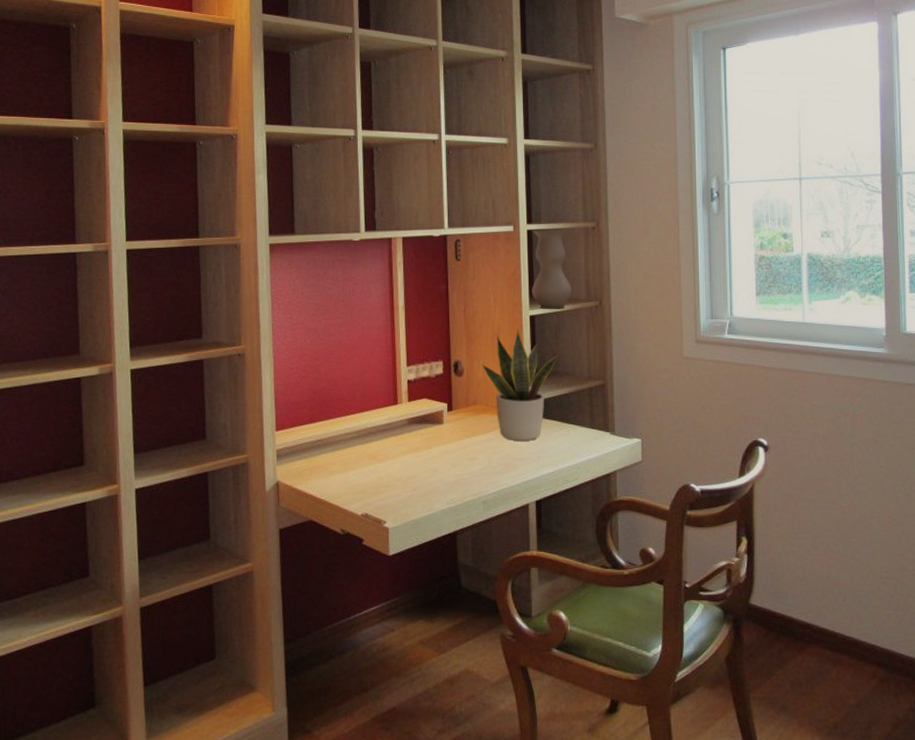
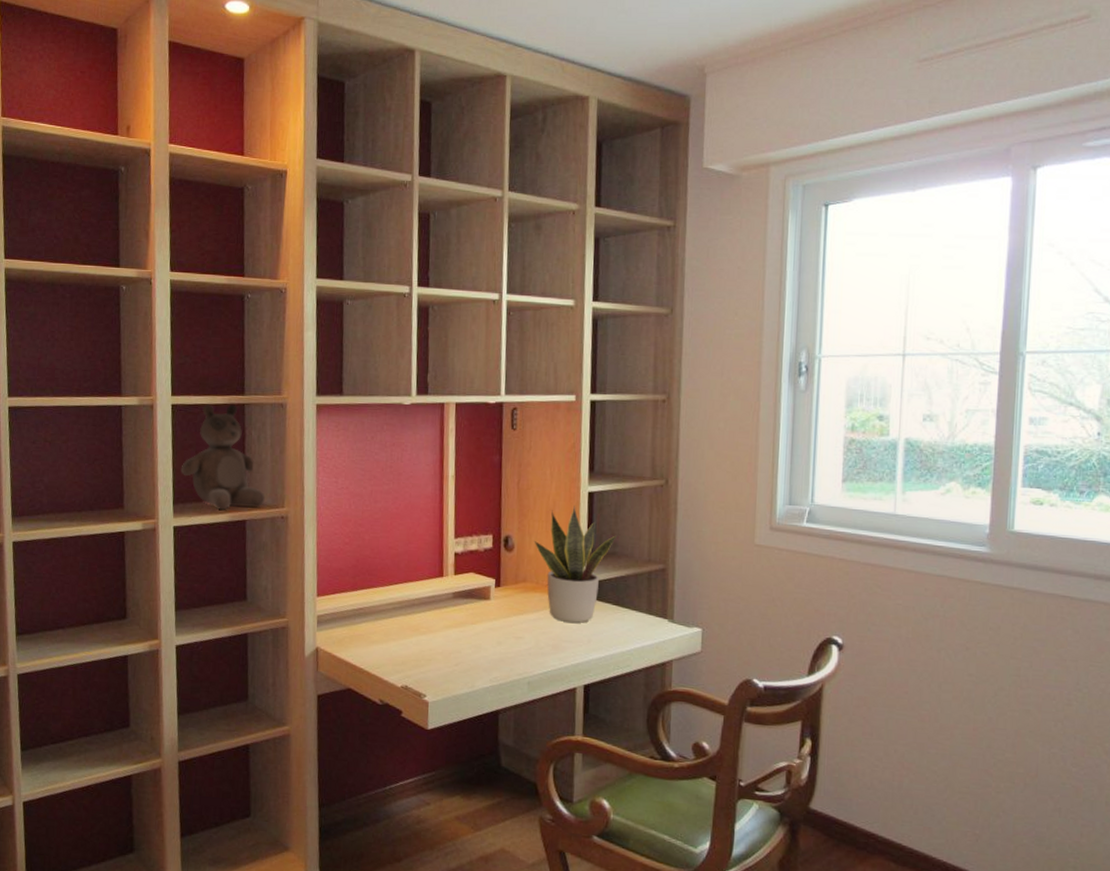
stuffed animal: none [137,247,222,351] -> present [180,404,265,510]
vase: present [532,229,572,309] -> none [592,400,636,486]

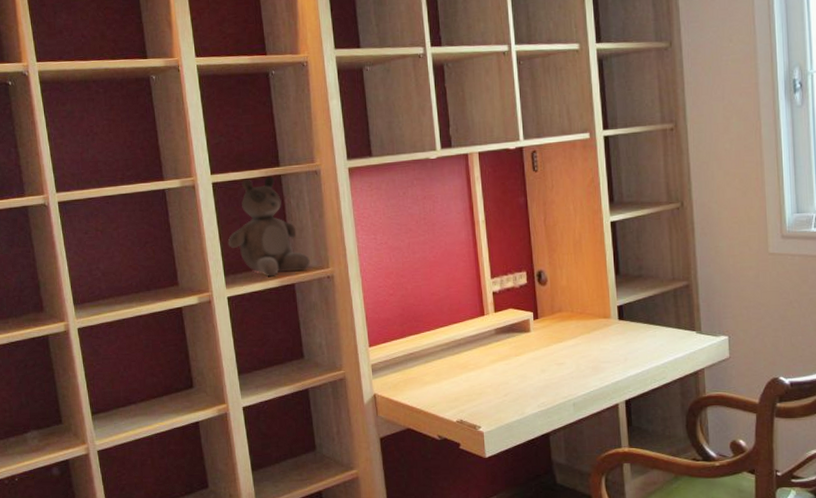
potted plant: present [534,505,619,624] -> none [565,235,643,345]

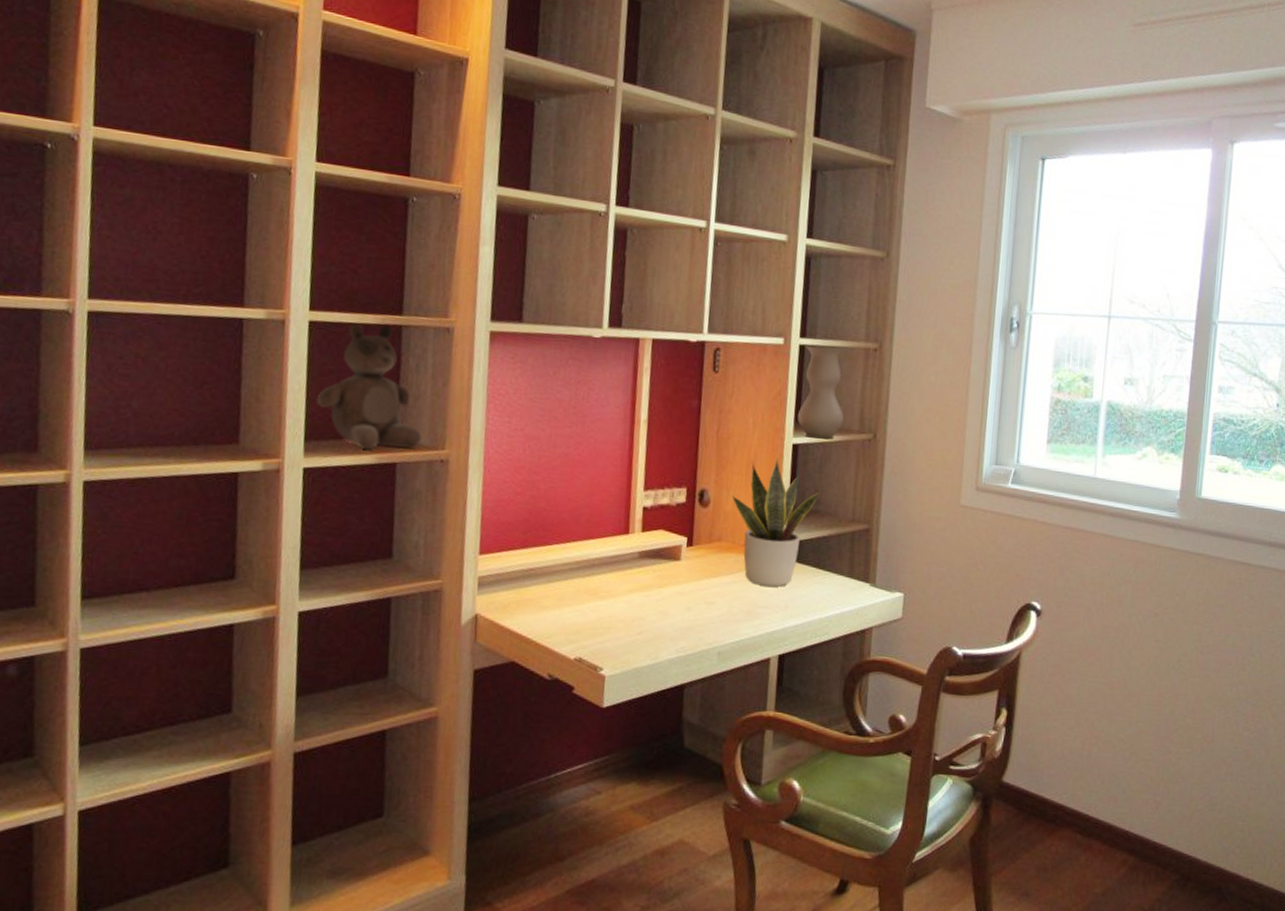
potted plant: none [565,235,643,345] -> present [731,458,823,588]
vase: none [609,132,652,214] -> present [798,345,845,439]

